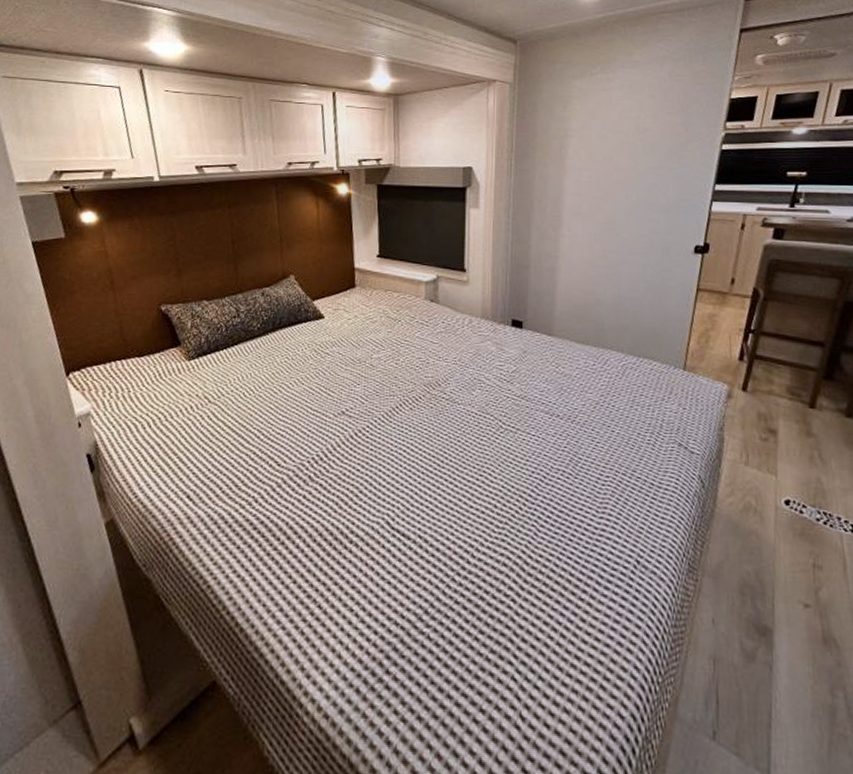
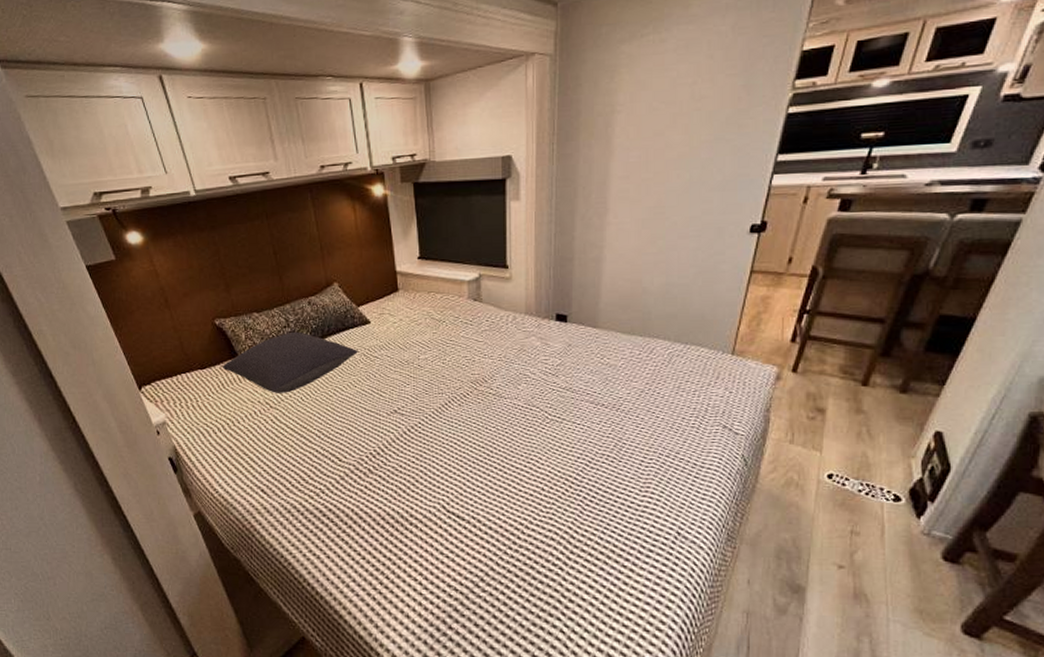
pillow: none [163,322,309,388] -> present [223,331,358,393]

